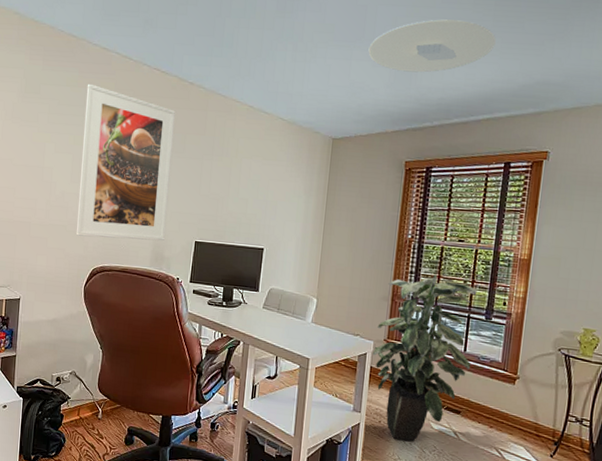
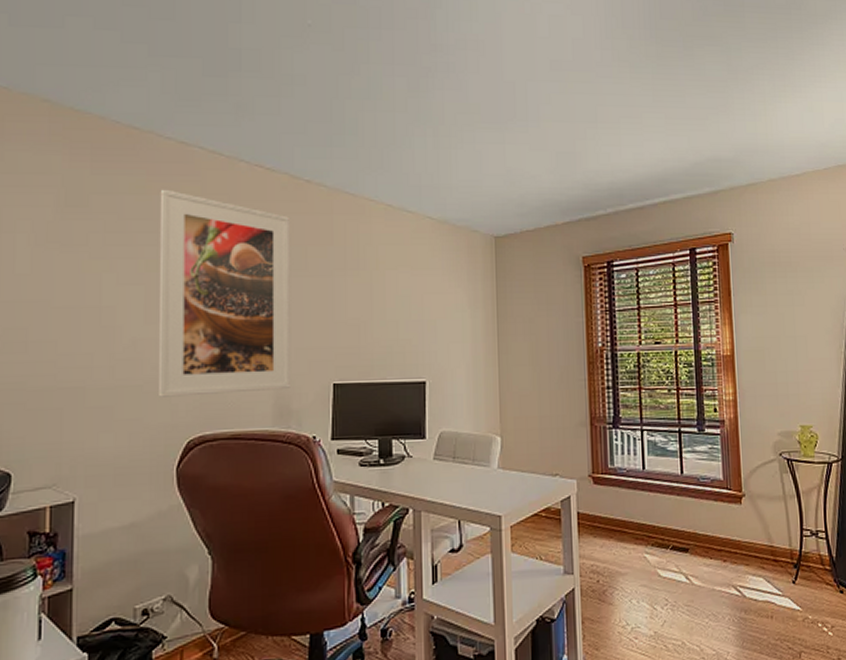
ceiling light: present [368,19,496,73] -> none [523,95,659,155]
indoor plant: present [372,268,477,442] -> none [577,380,691,601]

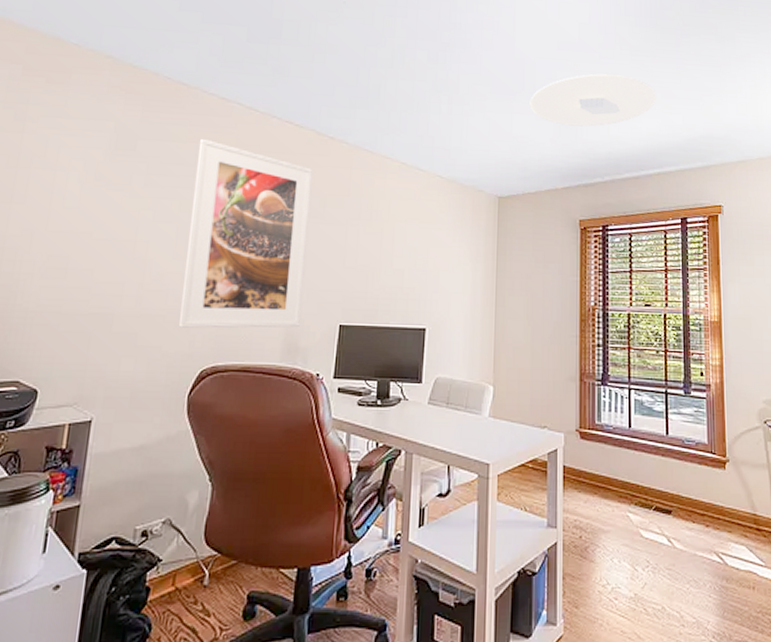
ceiling light: none [523,95,659,155] -> present [529,74,656,127]

